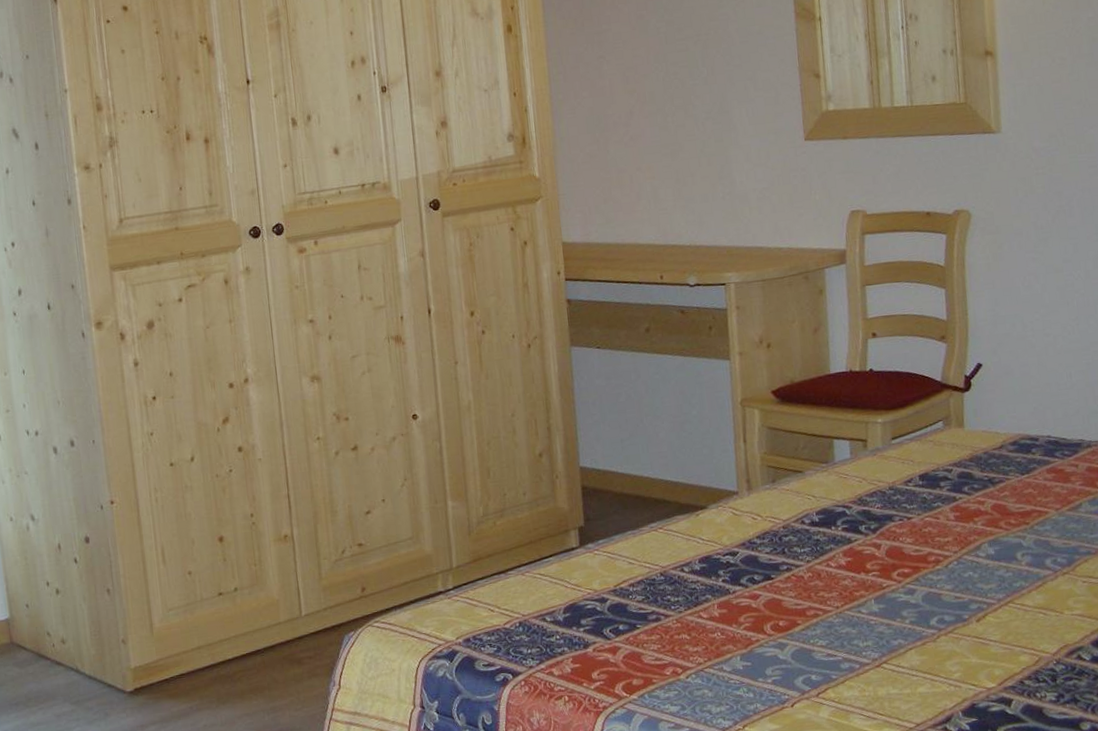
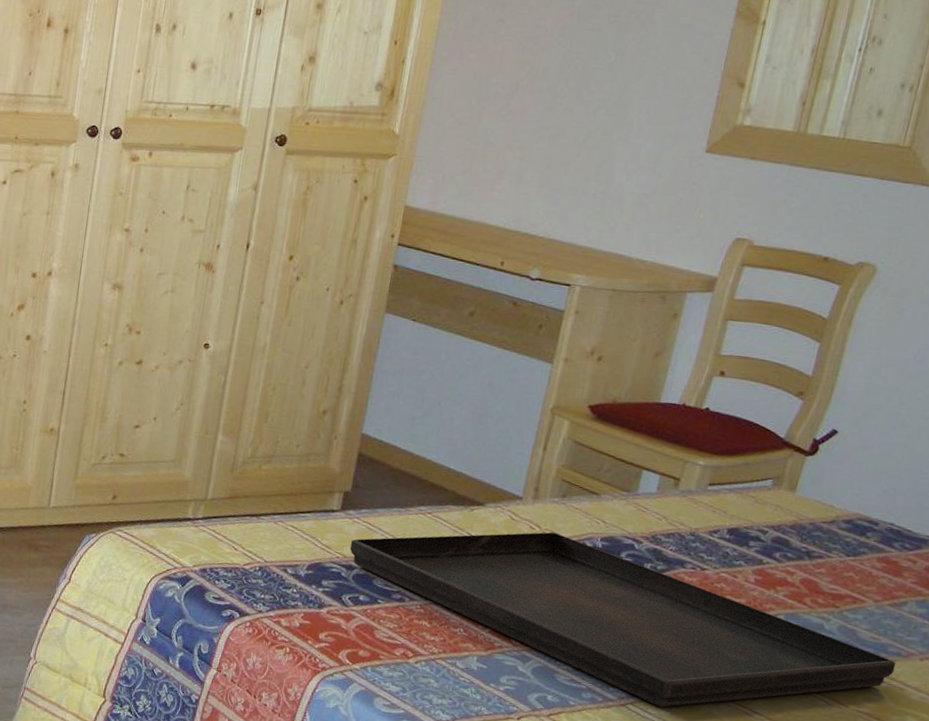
serving tray: none [597,517,1090,659] -> present [349,532,896,707]

